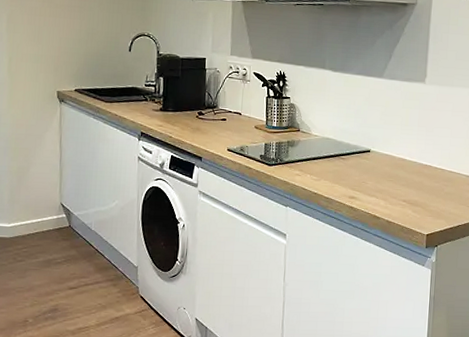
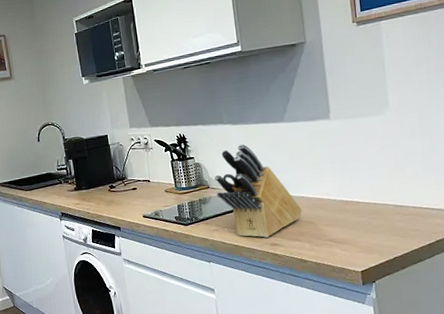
knife block: none [306,92,384,190] -> present [214,143,302,238]

